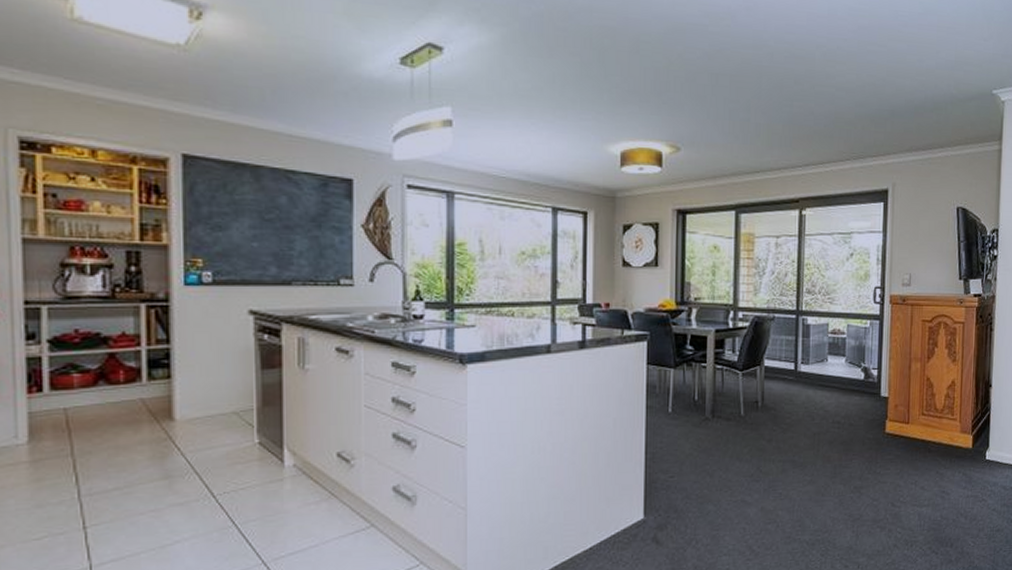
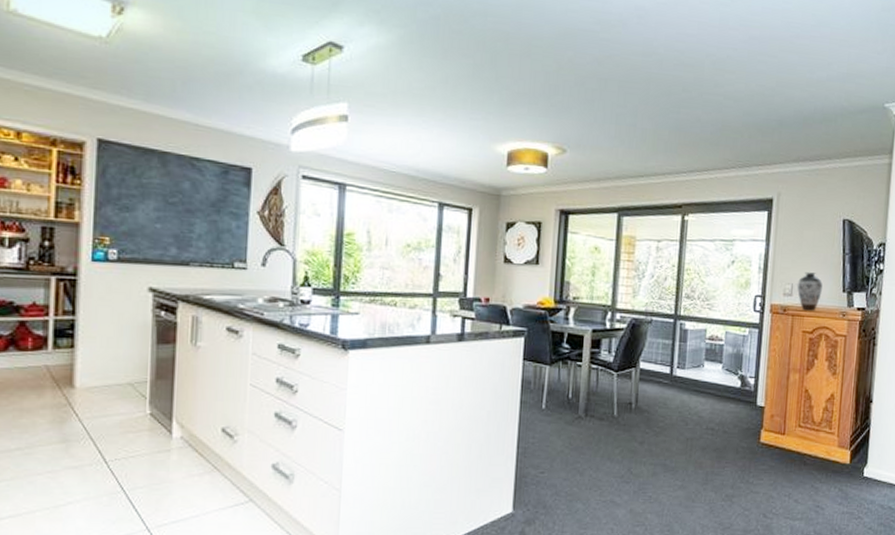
decorative vase: none [914,261,941,301] -> present [796,272,824,312]

